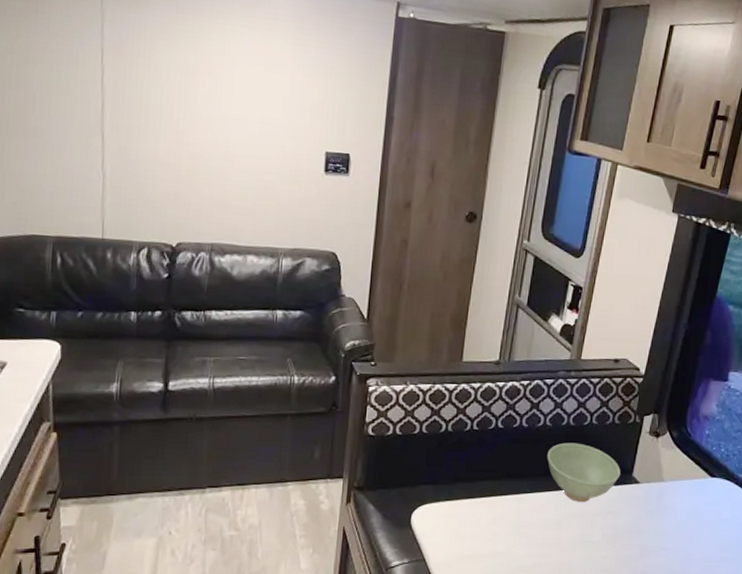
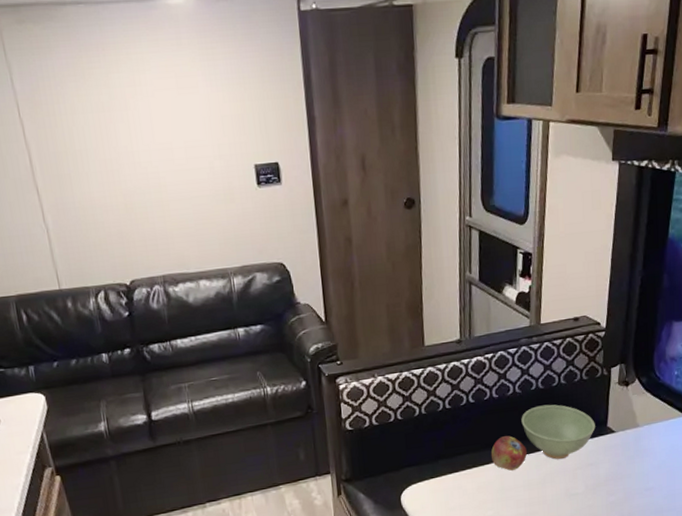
fruit: none [510,468,548,506] -> present [490,435,527,471]

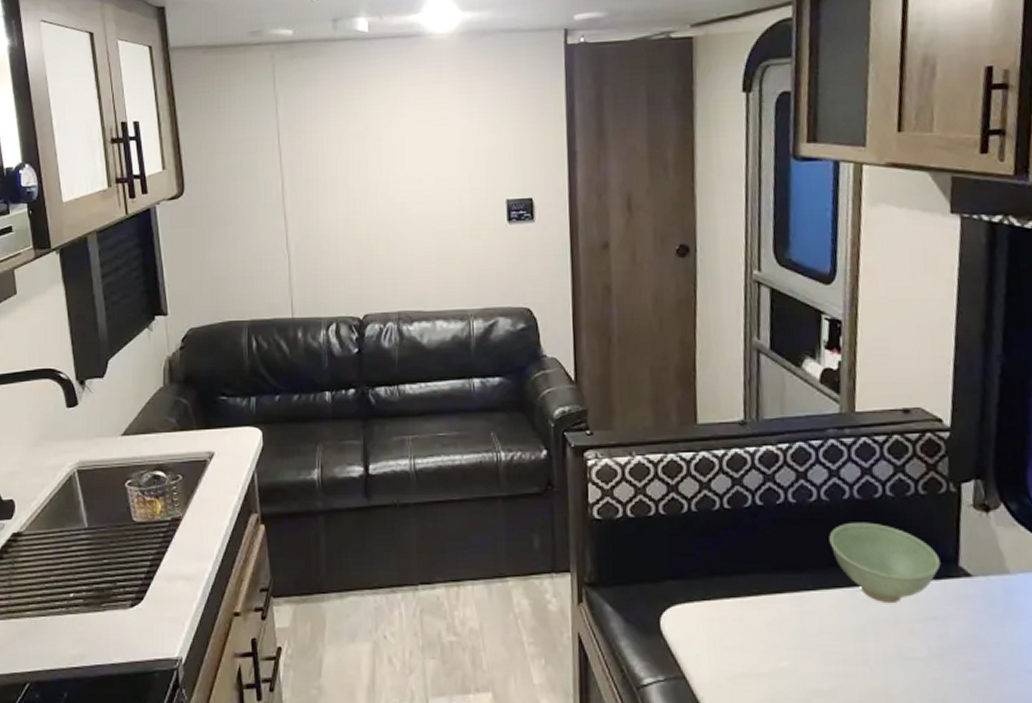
fruit: present [490,435,527,471] -> none [785,558,838,608]

